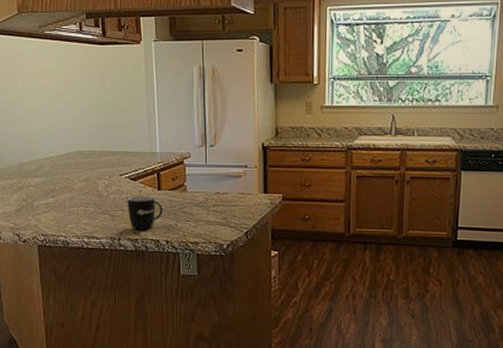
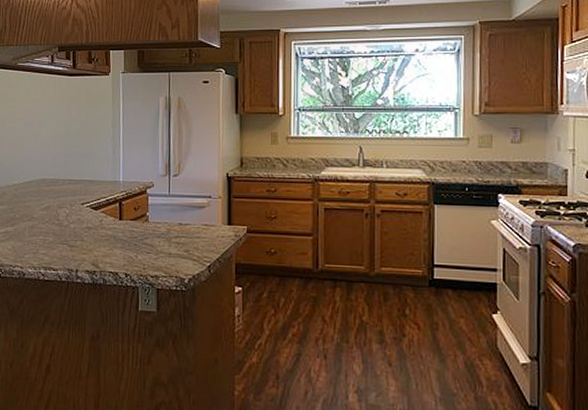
mug: present [127,195,163,230] -> none [87,225,123,262]

